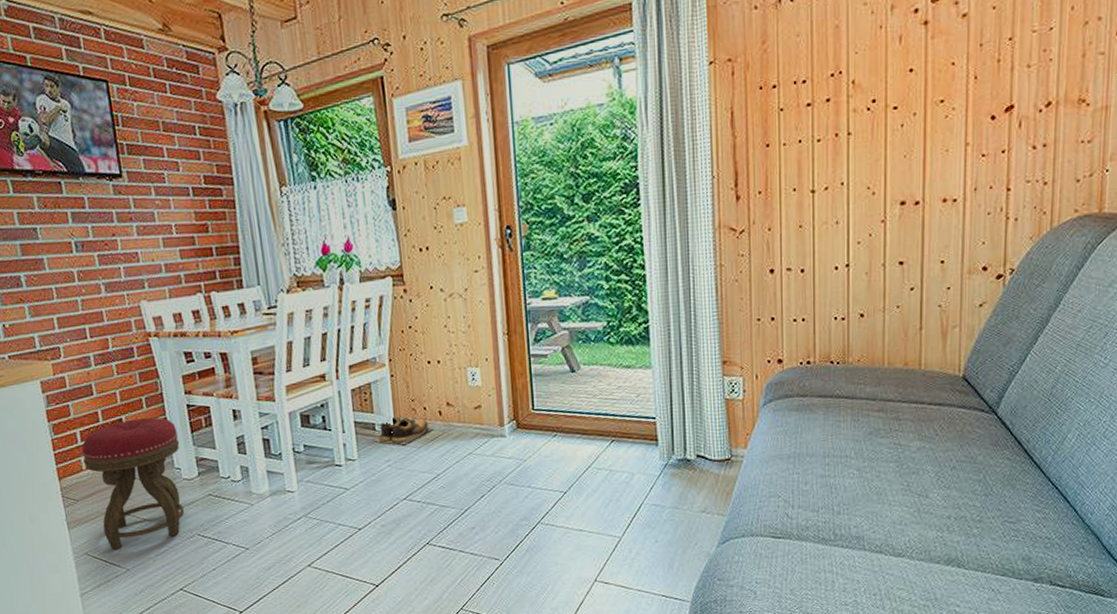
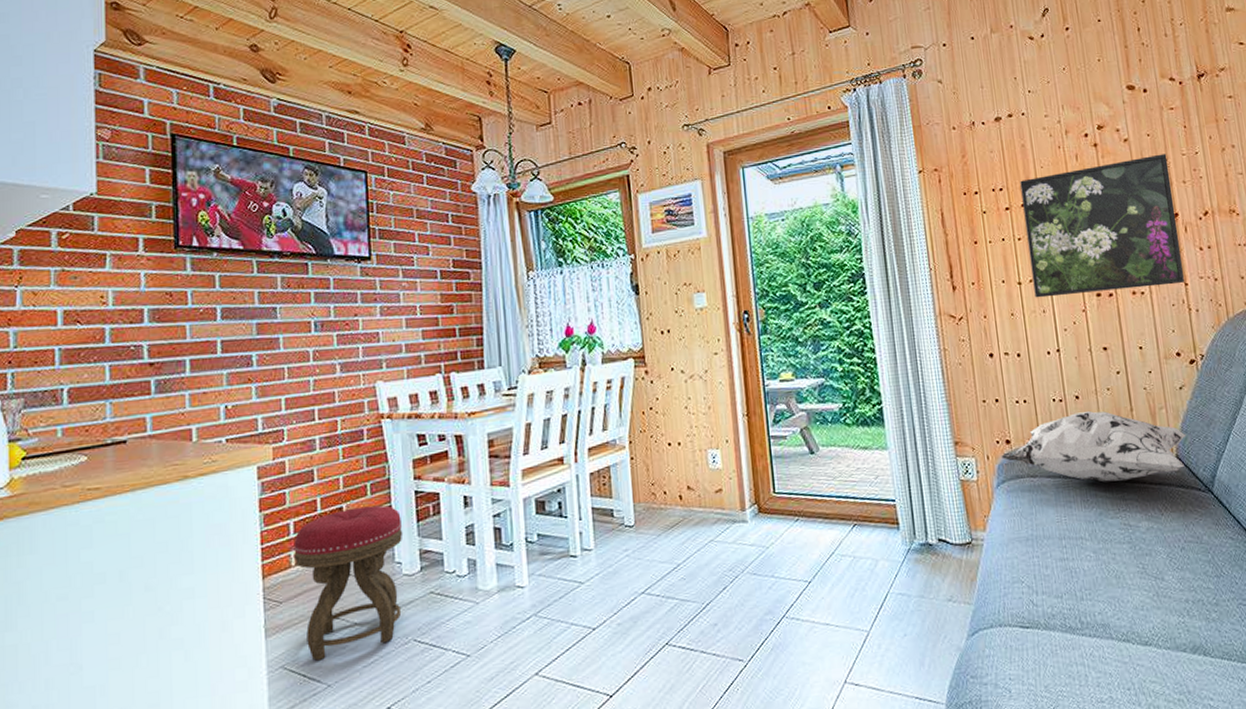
shoes: present [373,416,434,445] -> none [611,501,674,532]
decorative pillow: none [771,329,978,402] -> present [1001,410,1186,482]
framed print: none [828,31,1013,208] -> present [1020,153,1185,298]

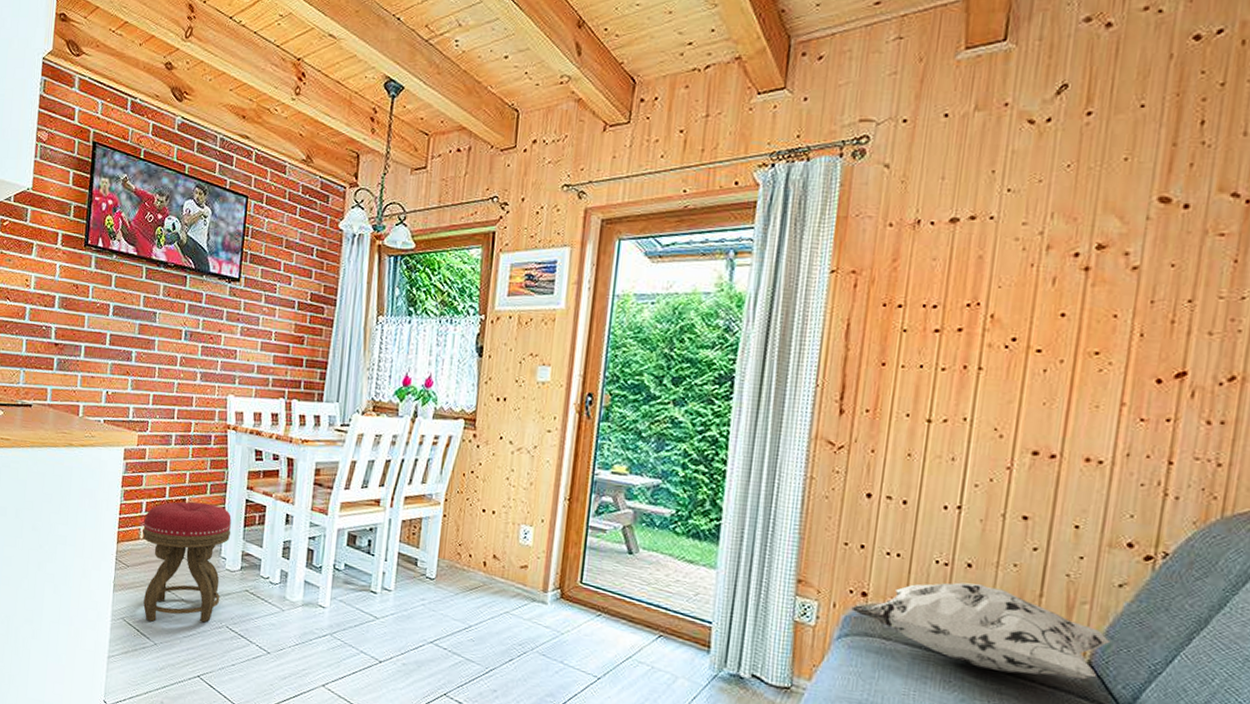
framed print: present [1020,153,1185,298] -> none [945,292,1194,460]

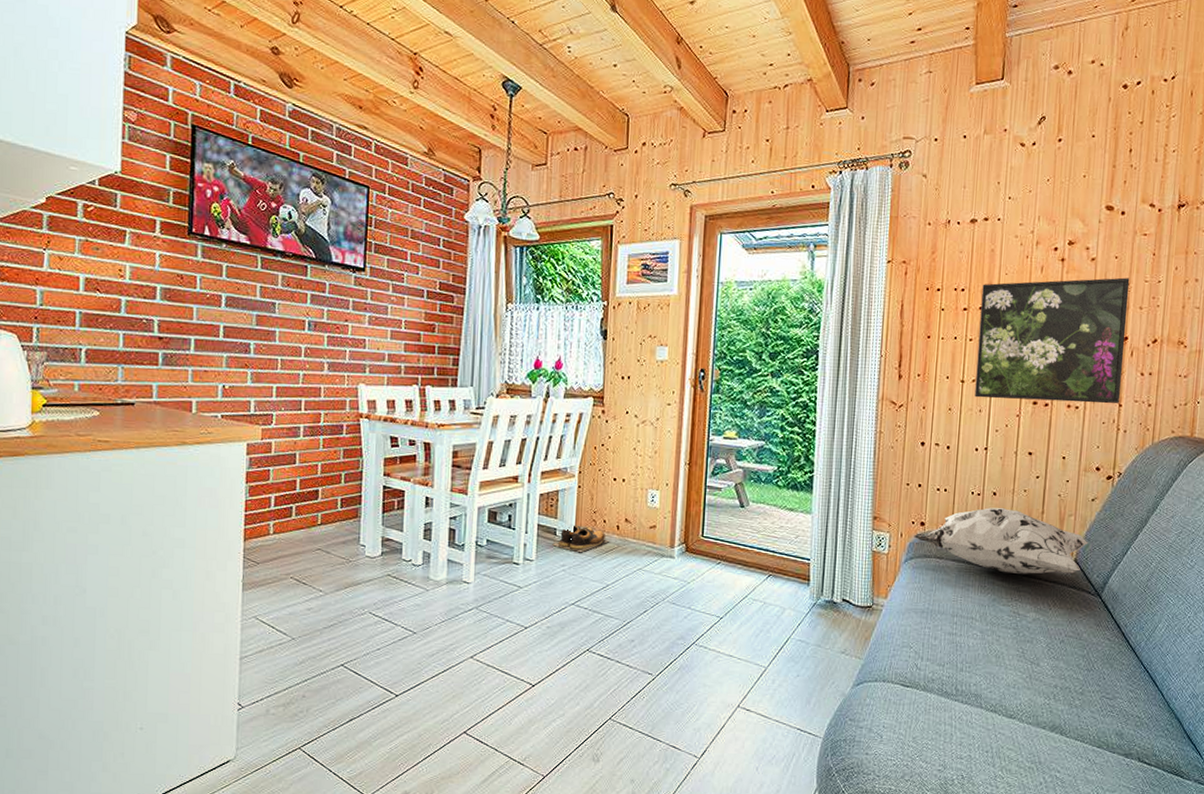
stool: present [142,501,232,623] -> none [272,492,370,617]
shoes: none [412,556,475,587] -> present [552,525,610,552]
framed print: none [945,292,1194,460] -> present [974,277,1130,404]

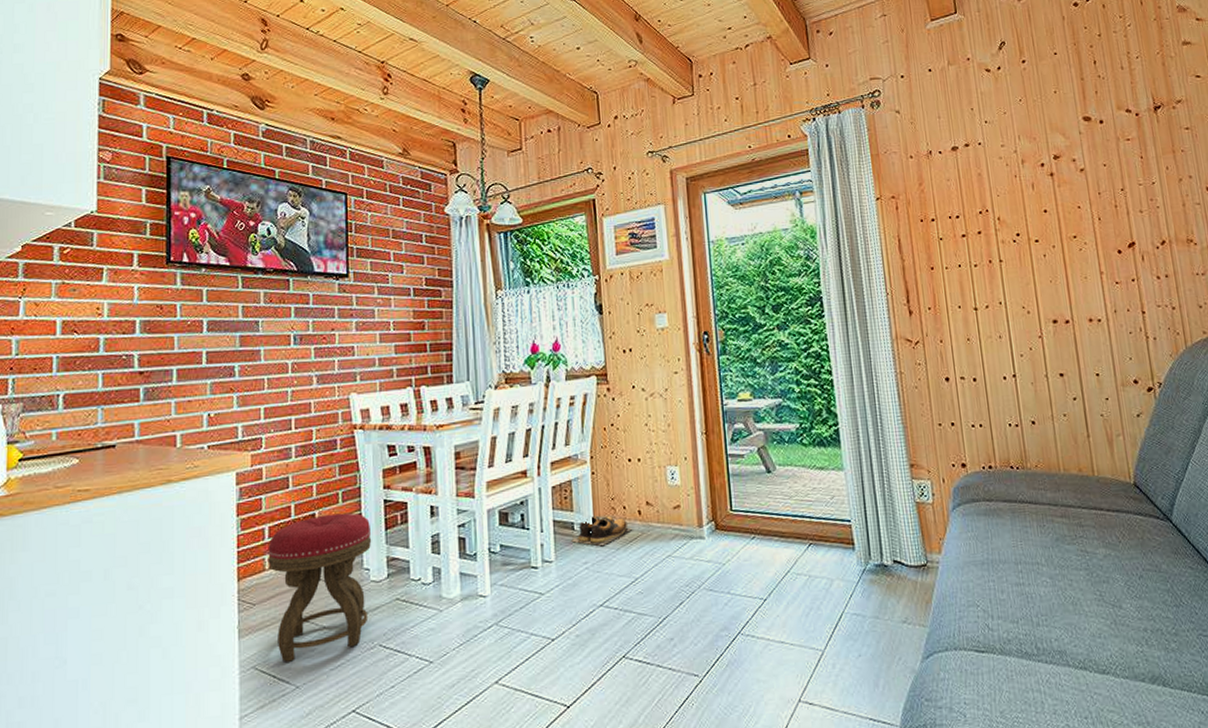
stool: none [272,492,370,617] -> present [268,512,372,662]
decorative pillow: present [914,507,1088,575] -> none [957,436,1144,508]
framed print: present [974,277,1130,404] -> none [976,183,1142,324]

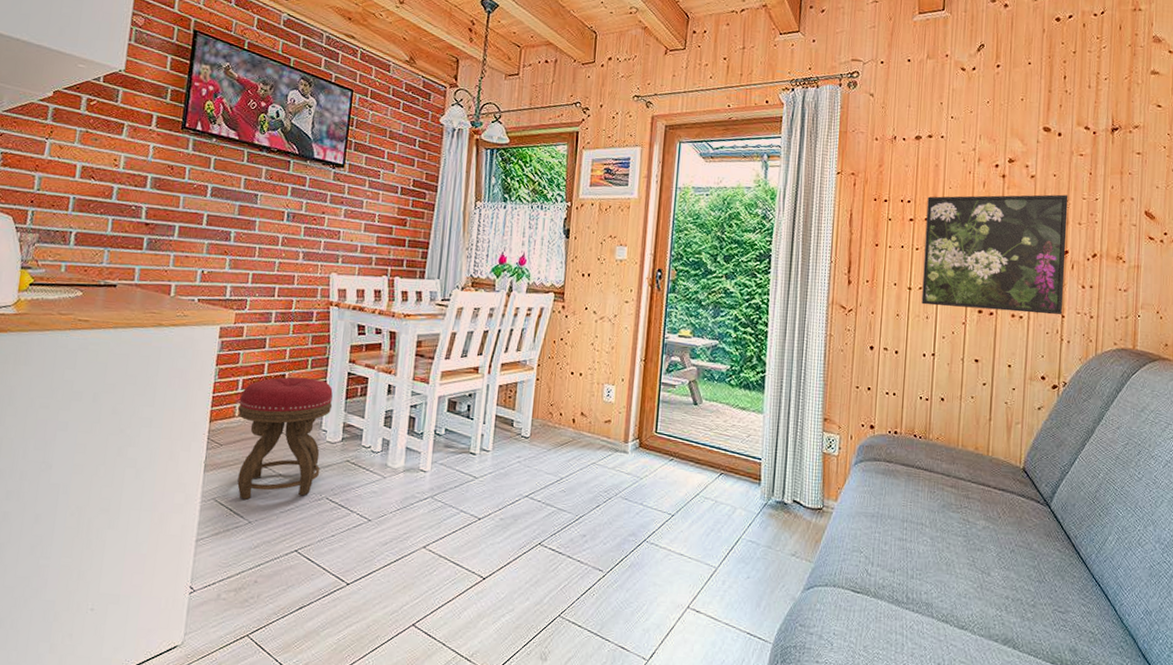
shoes: present [571,515,633,546] -> none [509,417,566,444]
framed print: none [976,183,1142,324] -> present [921,194,1068,315]

